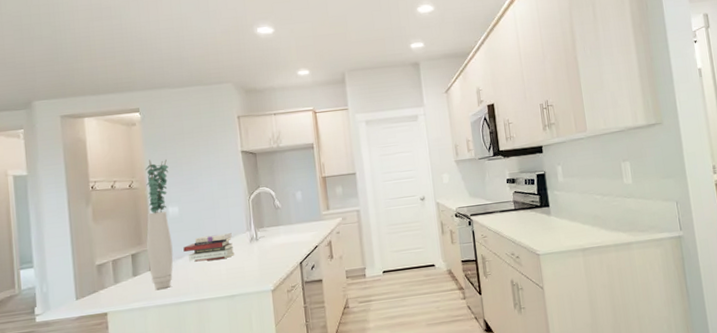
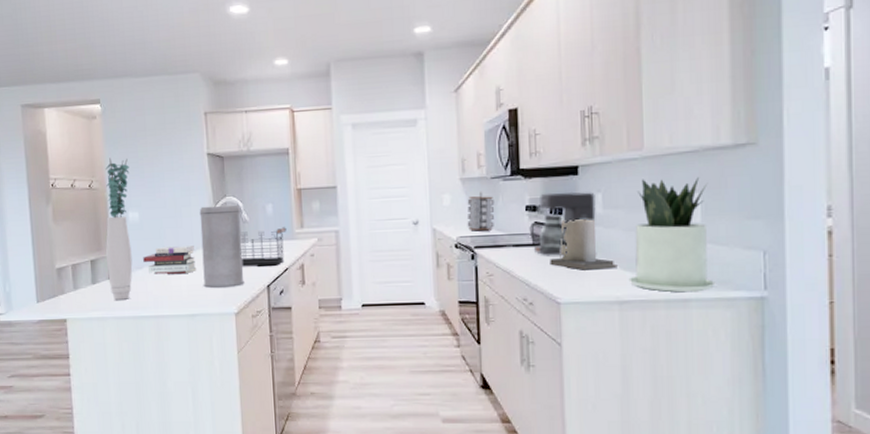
canister: none [235,193,279,270] -> present [199,204,245,289]
dish rack: none [274,210,315,248] -> present [240,227,287,267]
spice rack: none [462,169,484,203] -> present [466,191,495,232]
coffee maker: none [510,165,559,218] -> present [529,192,596,256]
paper towel roll: none [528,186,578,227] -> present [550,219,617,270]
planter: none [586,150,647,238] -> present [628,177,716,293]

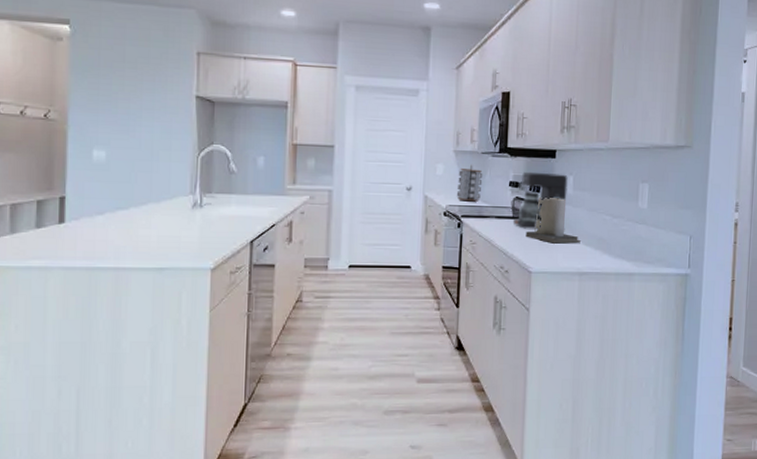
vase: present [105,157,133,300] -> none [57,86,99,248]
books: present [143,244,197,274] -> none [106,191,171,224]
canister: present [199,204,245,289] -> none [176,152,229,242]
dish rack: present [240,227,287,267] -> none [224,182,277,221]
planter: present [628,177,716,293] -> none [588,167,654,268]

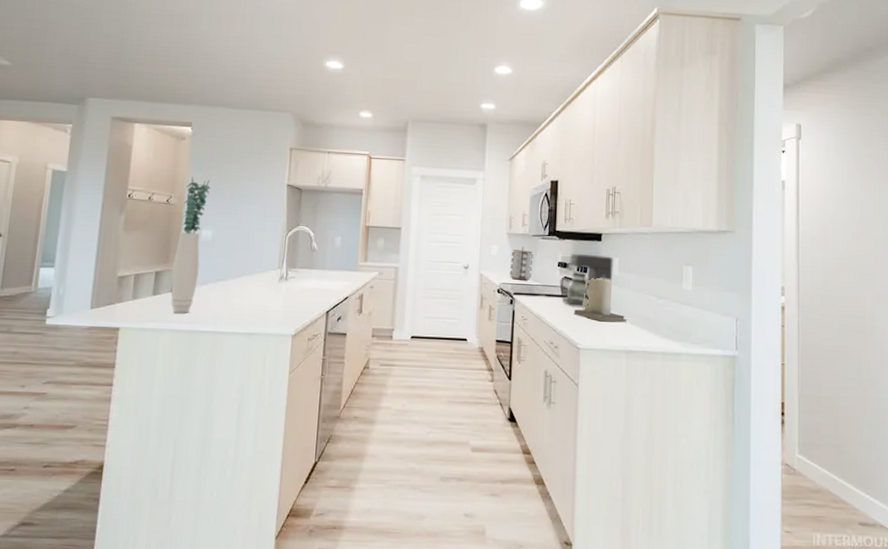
vase: none [57,86,99,248] -> present [170,177,210,313]

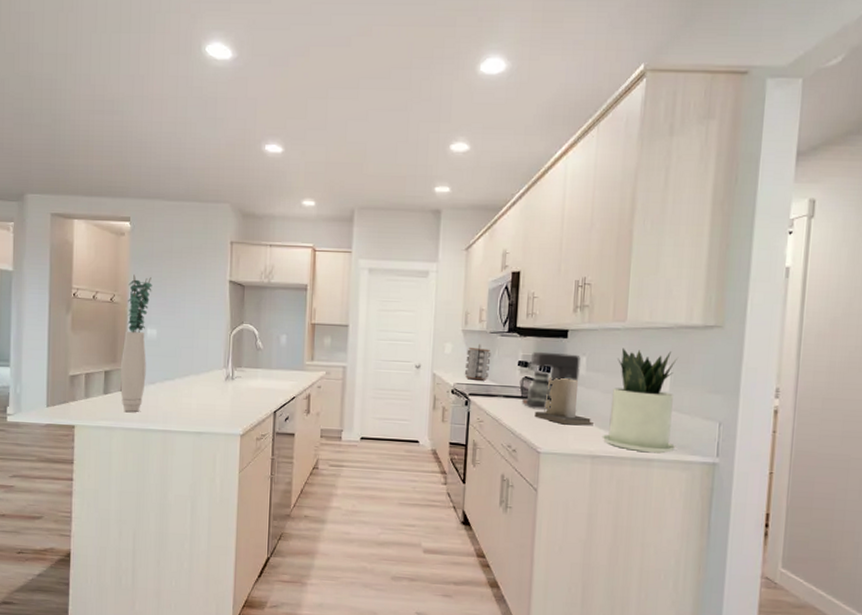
planter: none [635,250,700,348] -> present [602,348,677,454]

